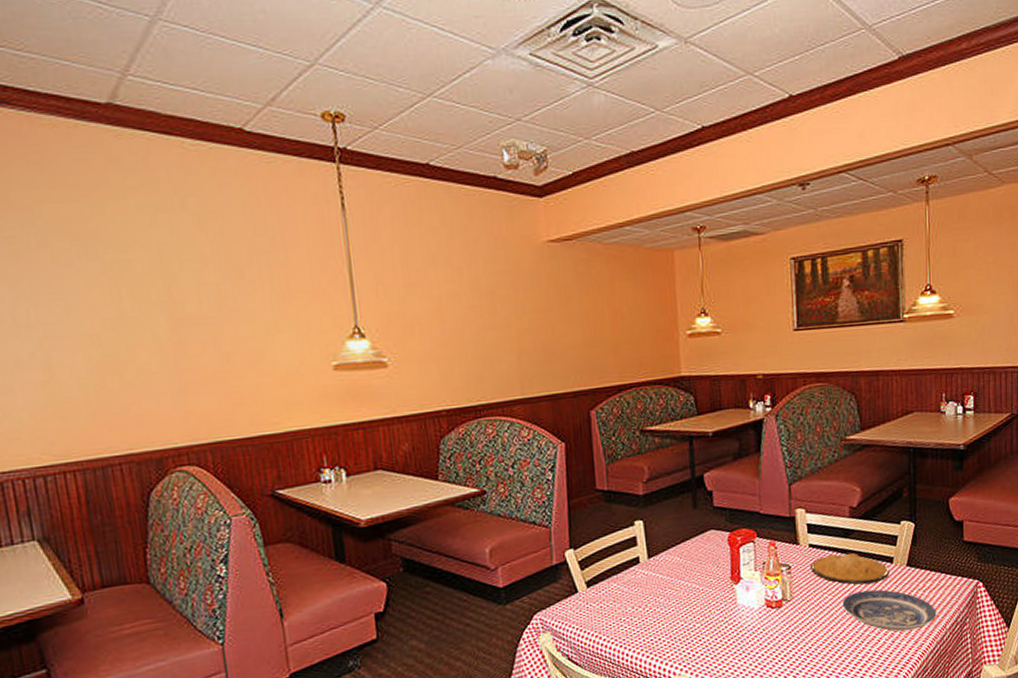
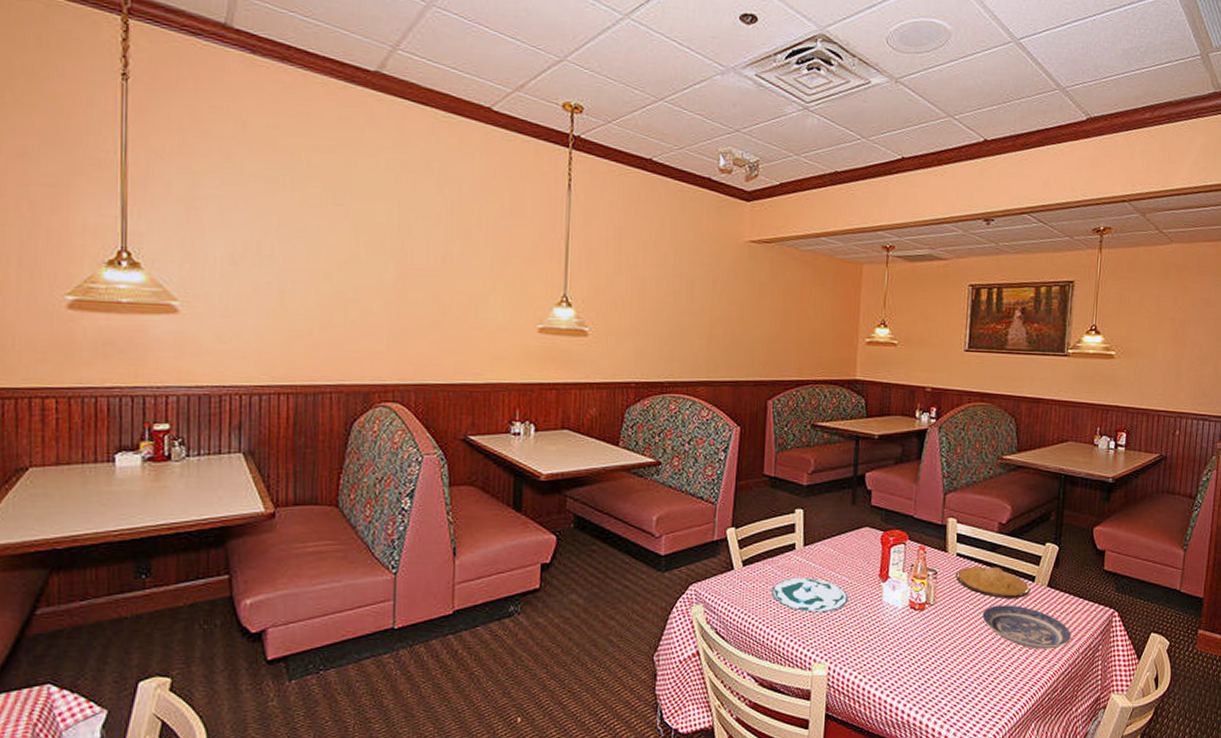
plate: none [620,589,702,625] -> present [772,577,848,613]

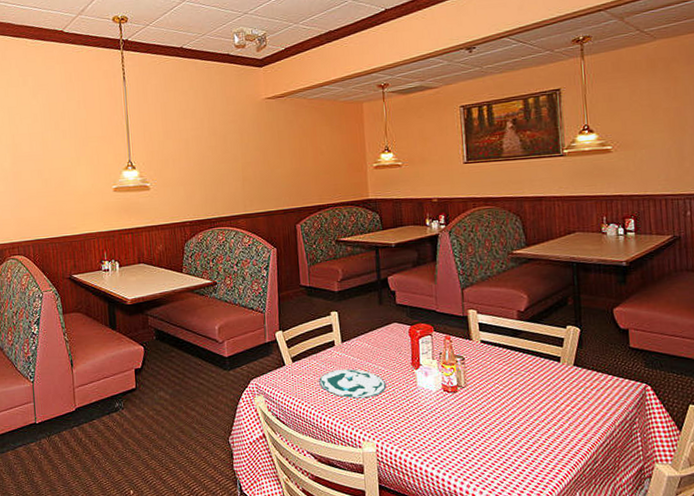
plate: present [956,565,1031,598] -> none [483,350,557,379]
plate: present [982,605,1072,650] -> none [513,384,605,424]

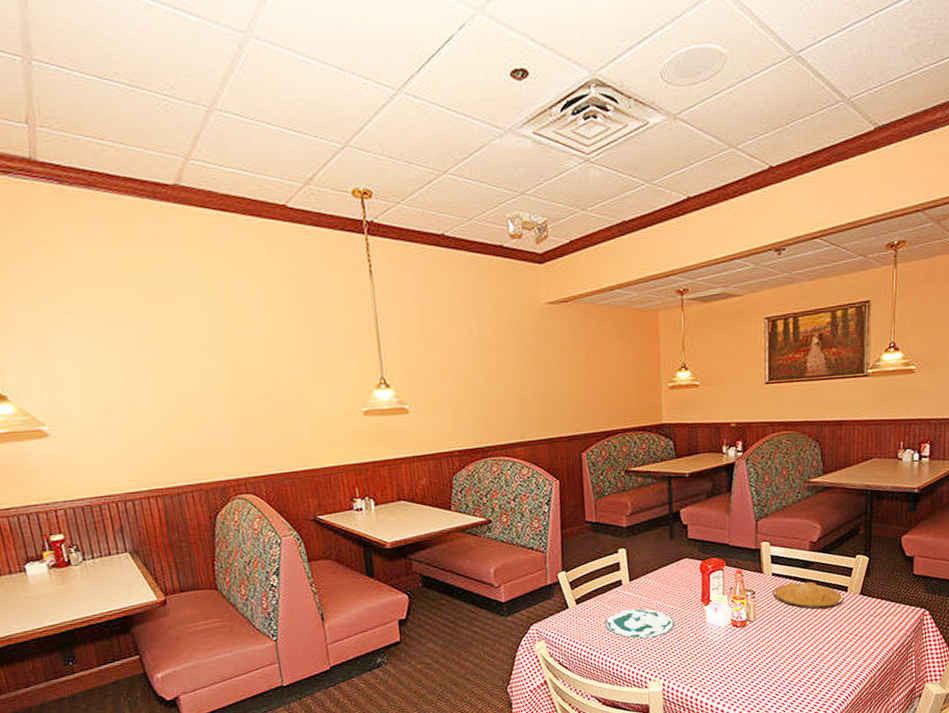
plate: none [483,350,557,379] -> present [773,581,844,610]

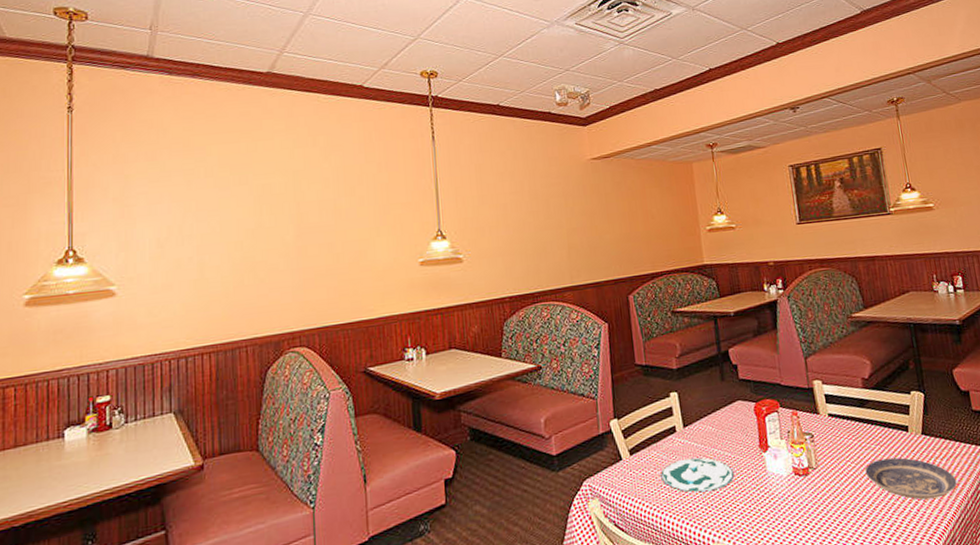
plate: present [773,581,844,610] -> none [832,421,907,453]
plate: none [800,614,885,651] -> present [865,457,957,500]

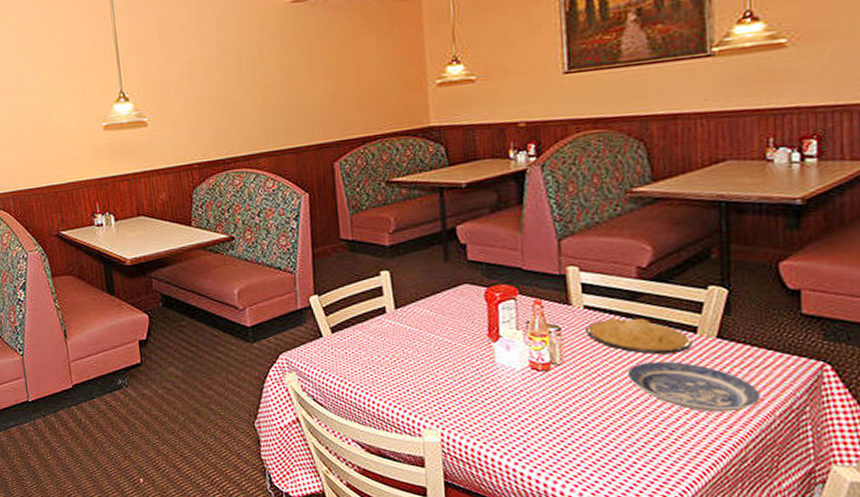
plate: present [660,457,735,492] -> none [366,341,454,377]
plate: none [832,421,907,453] -> present [586,317,692,354]

